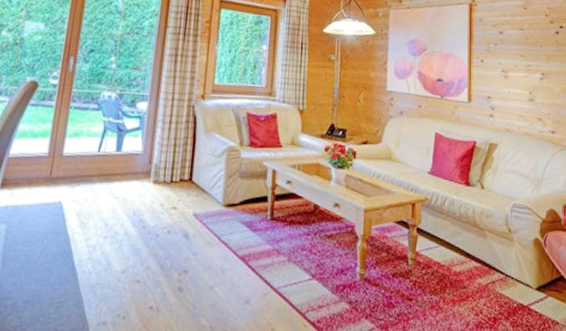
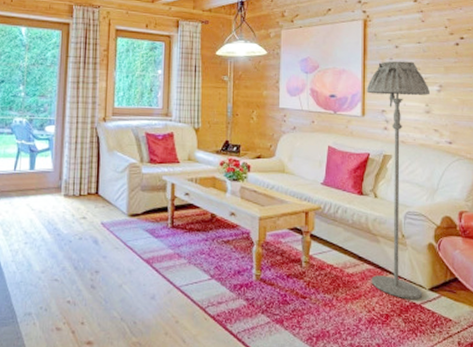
floor lamp: none [472,46,534,301] -> present [366,61,431,300]

